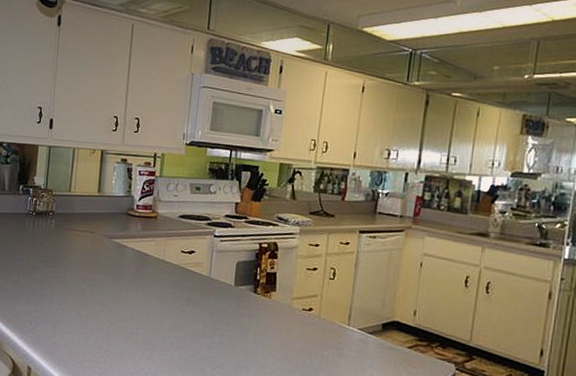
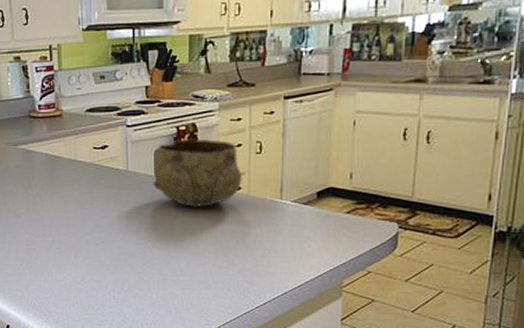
decorative bowl: none [231,255,315,322] -> present [153,139,242,207]

